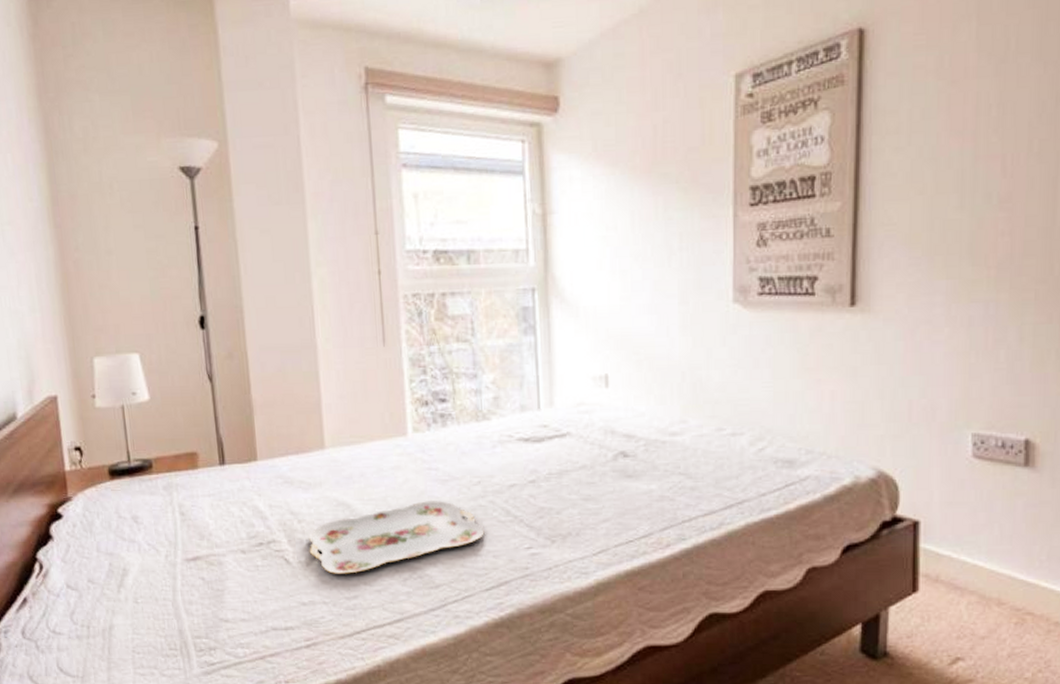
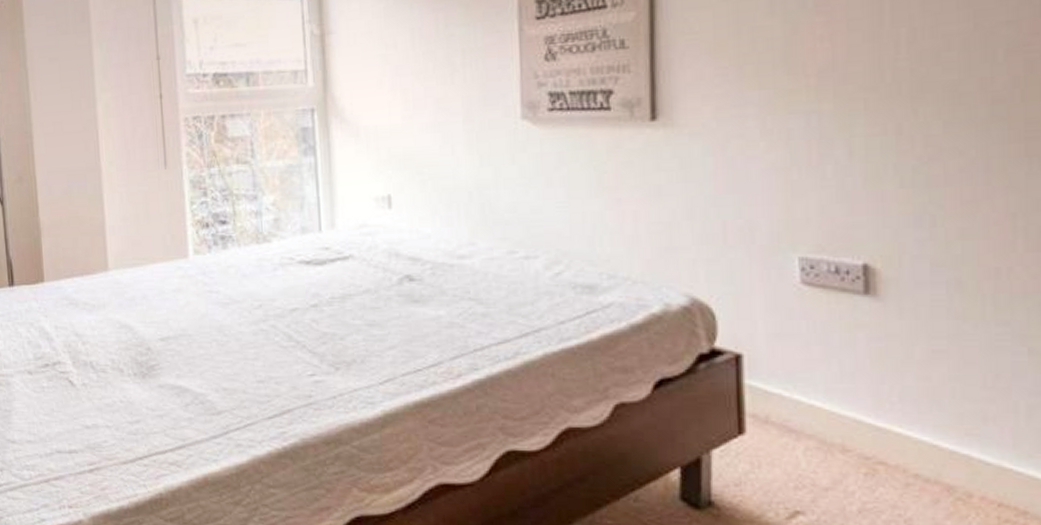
serving tray: present [308,501,485,574] -> none [92,324,266,398]

